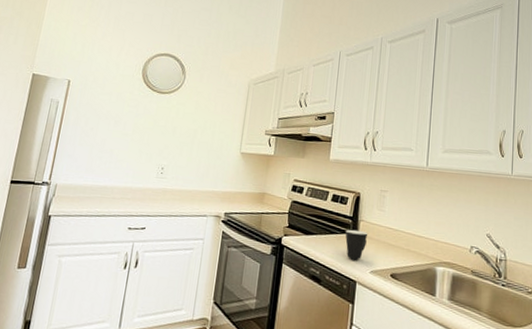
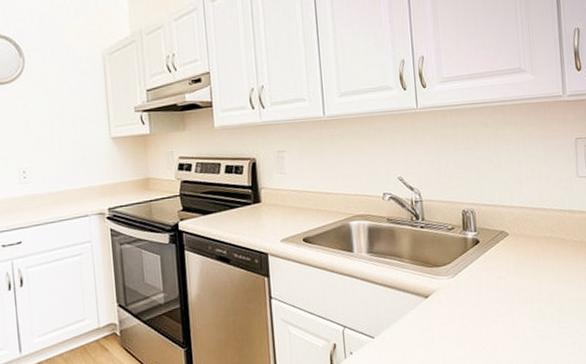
mug: present [345,229,368,260] -> none [246,199,272,232]

